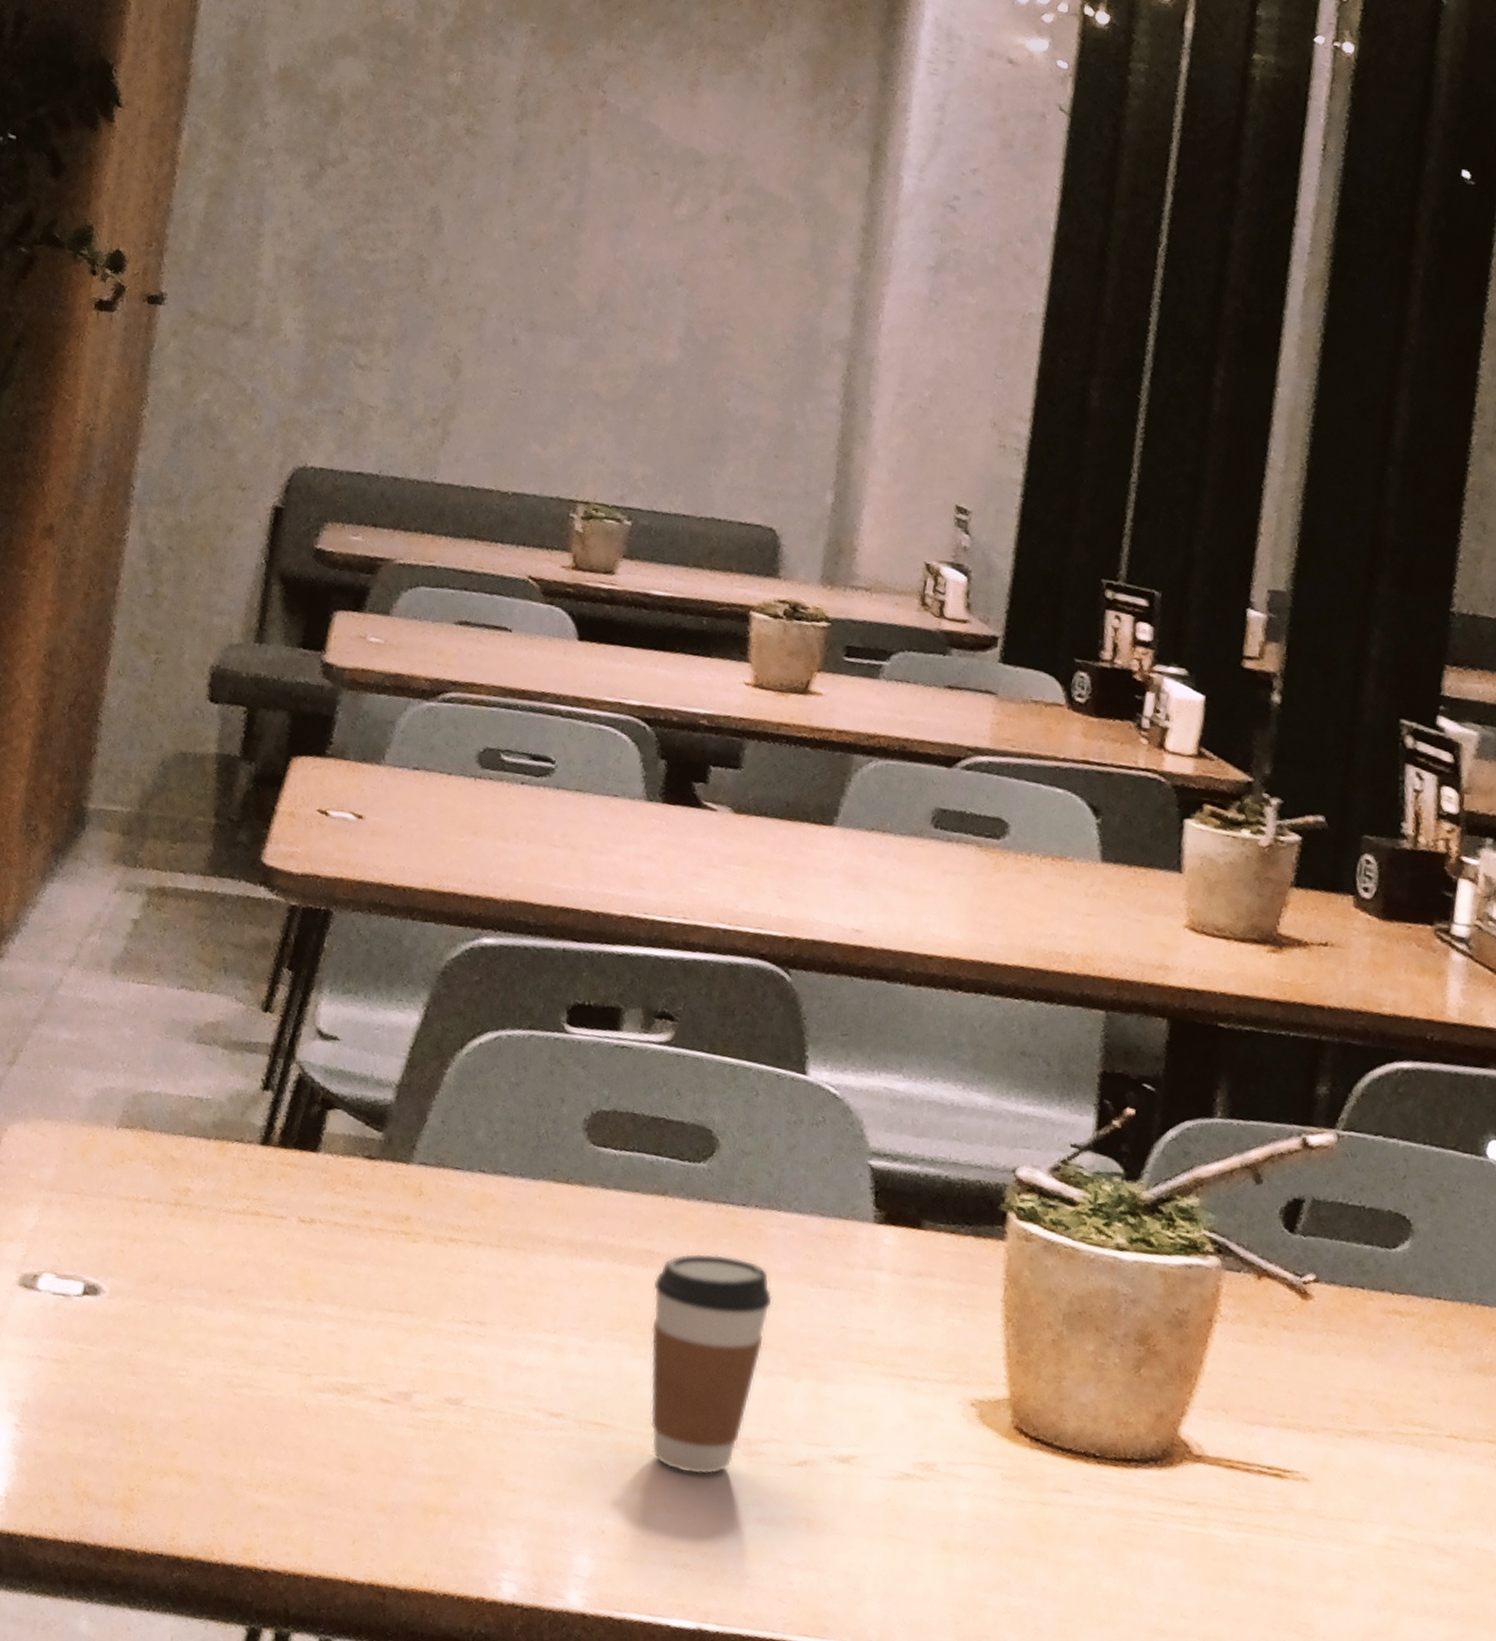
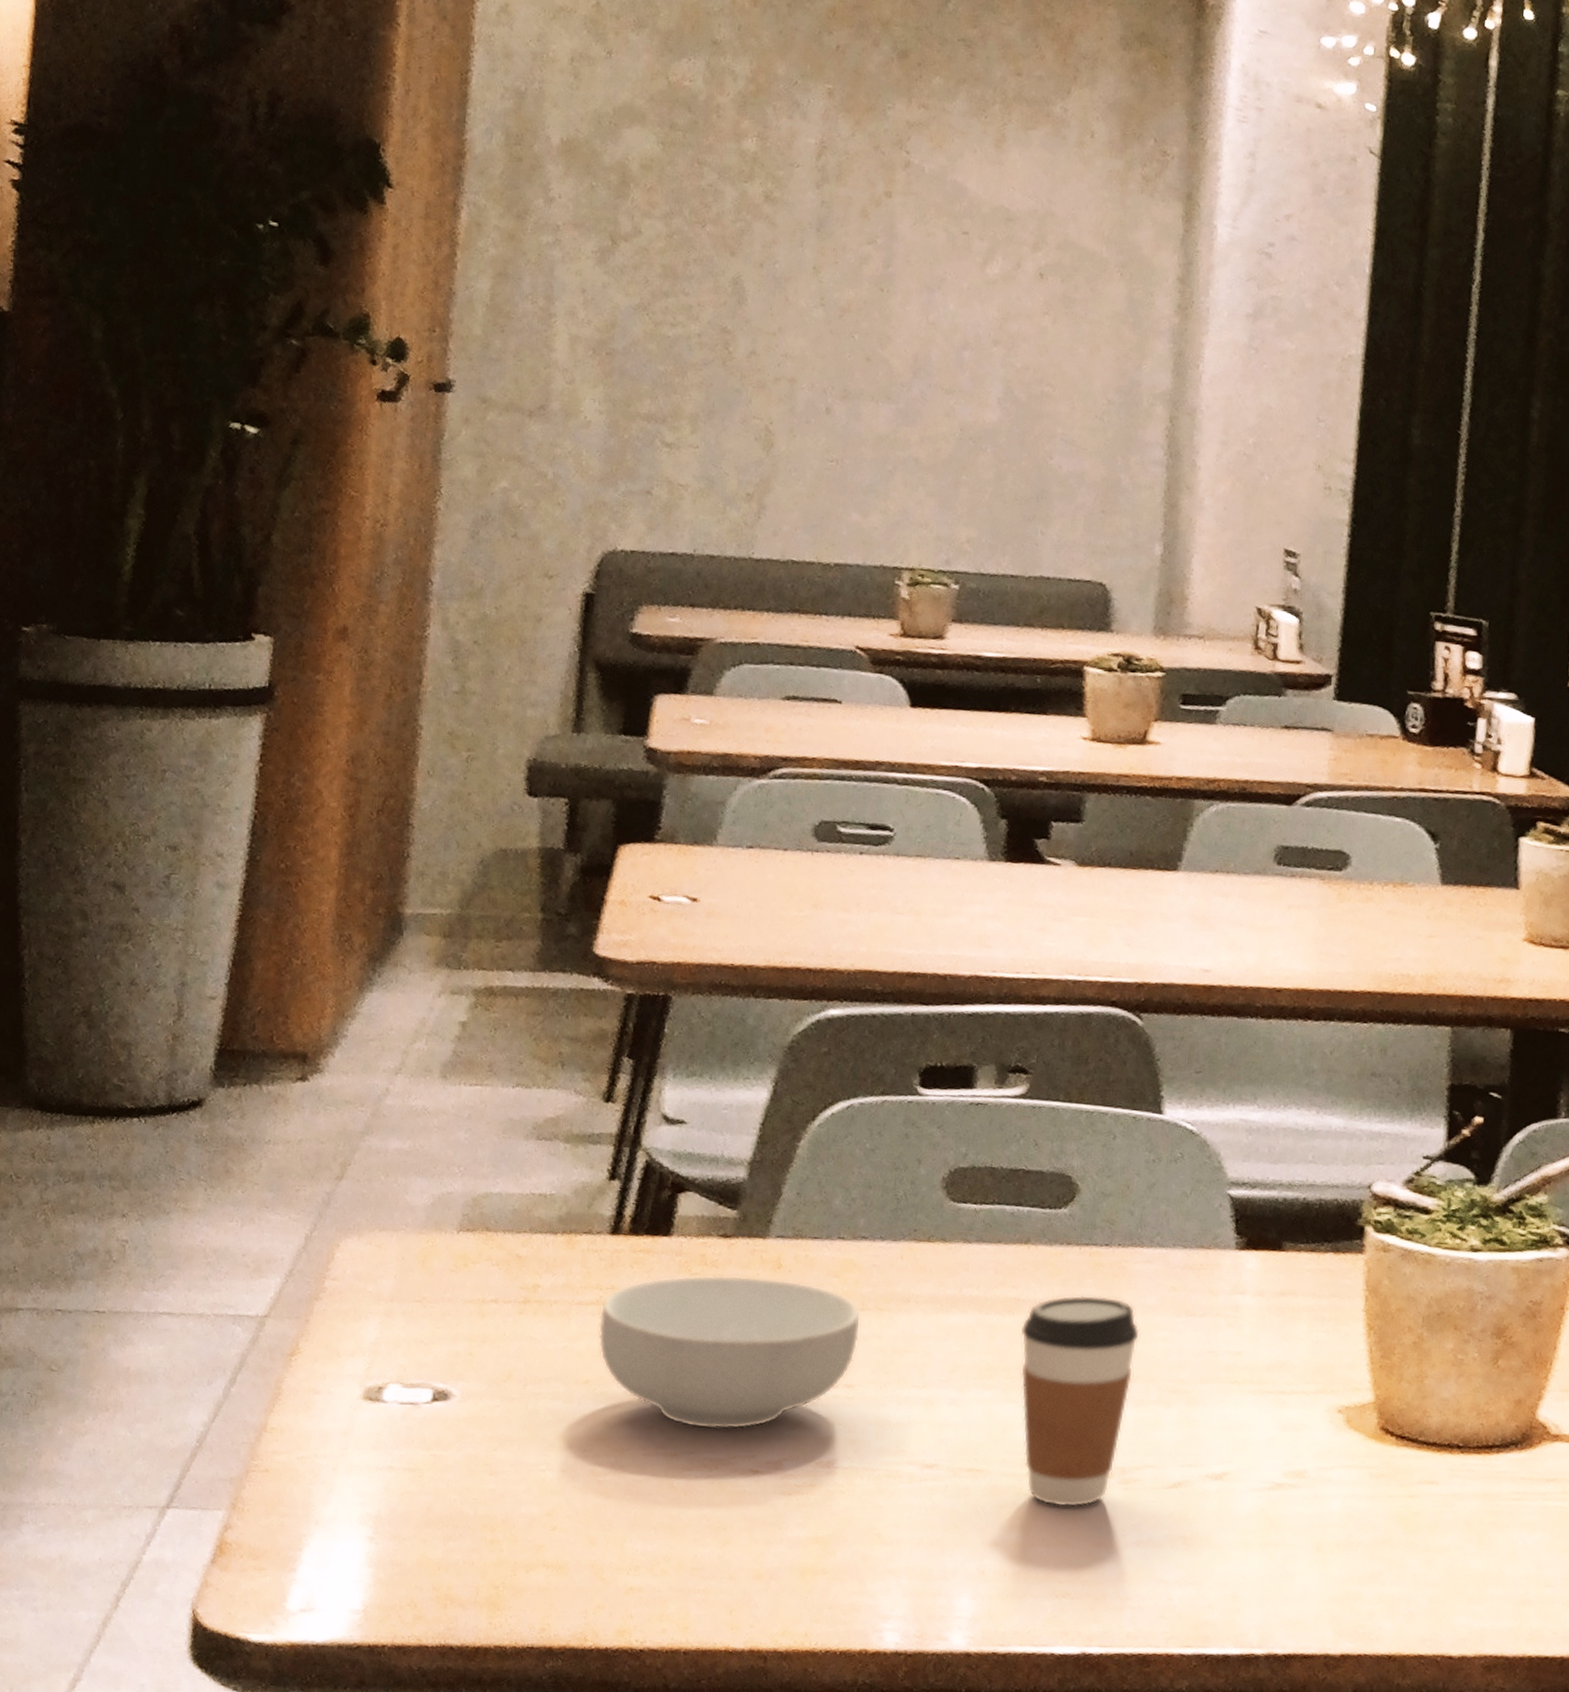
cereal bowl: none [243,1193,497,1356] -> present [598,1275,862,1430]

